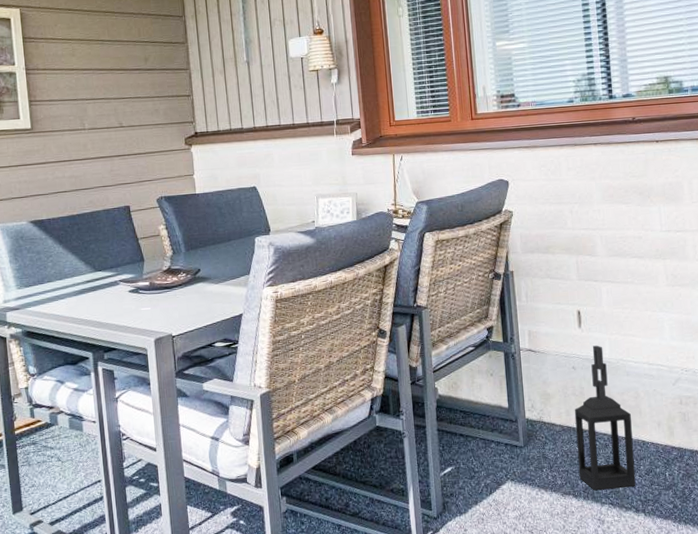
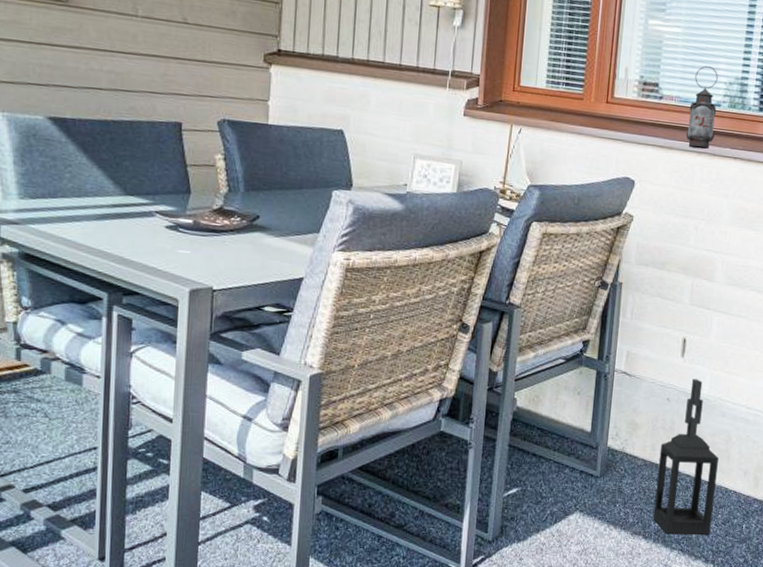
lantern: none [545,69,573,143] -> present [685,65,718,150]

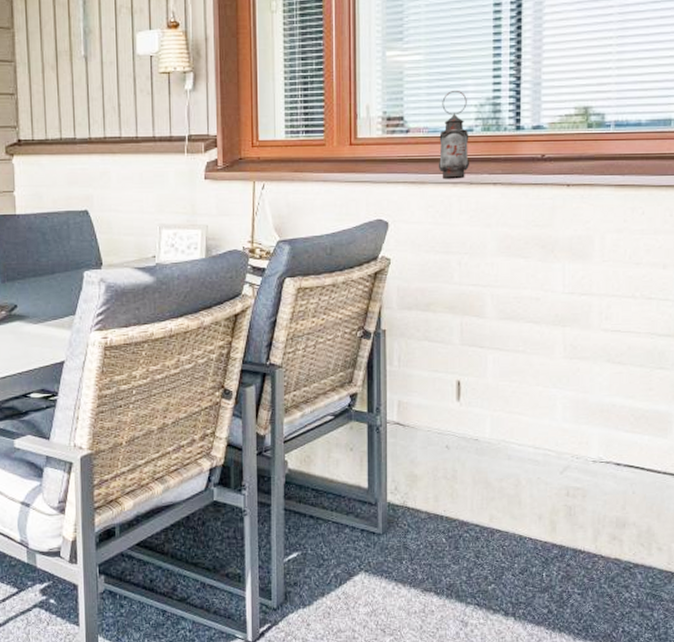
lantern: present [653,379,719,535] -> none [443,422,509,589]

